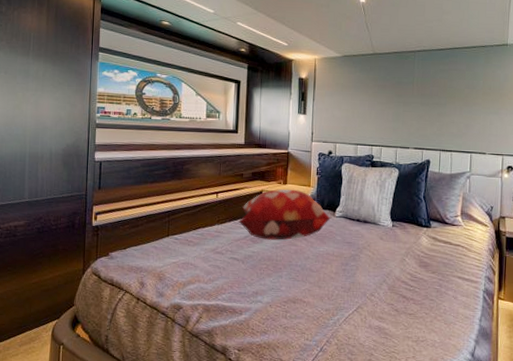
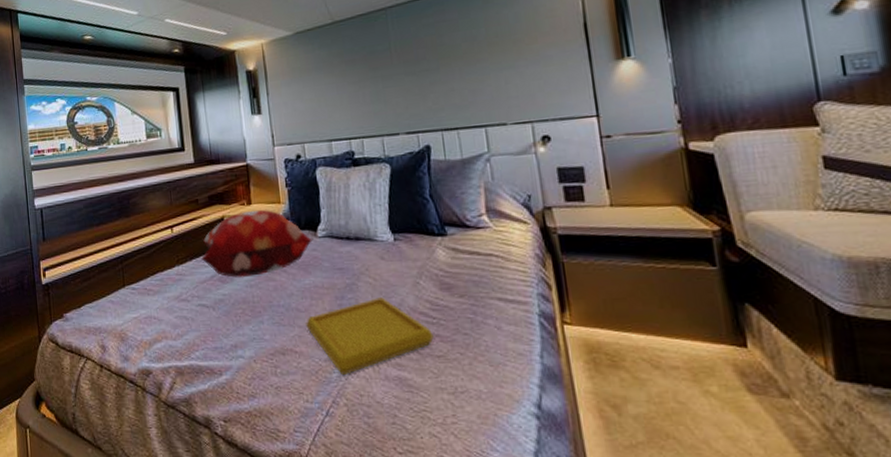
serving tray: none [315,267,409,322] -> present [306,297,434,375]

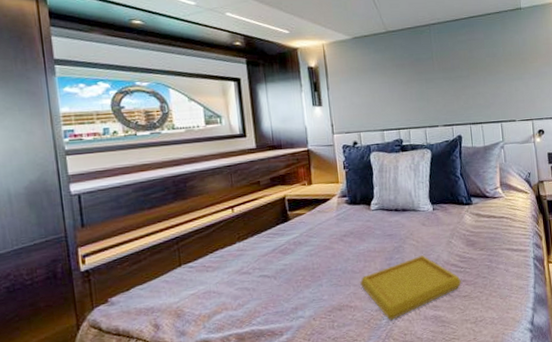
decorative pillow: present [201,209,314,277] -> none [263,188,367,249]

